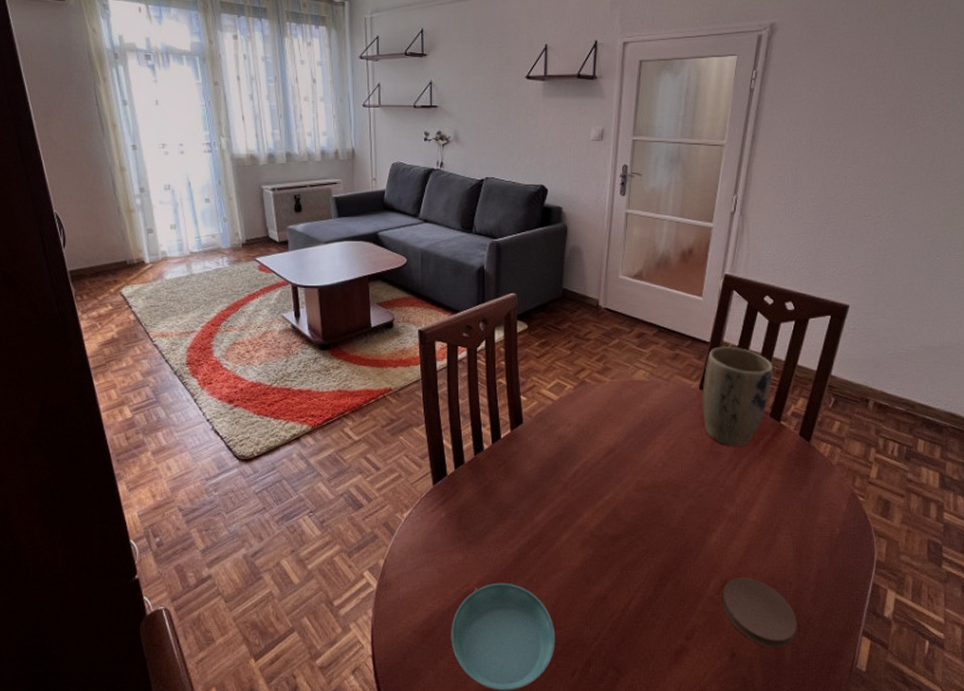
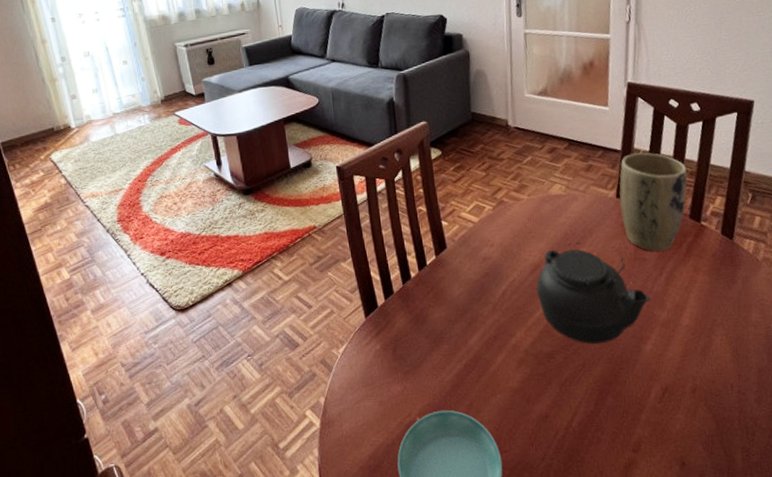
teapot: none [609,431,721,532] -> present [536,242,651,344]
coaster: present [722,577,797,648] -> none [664,382,745,454]

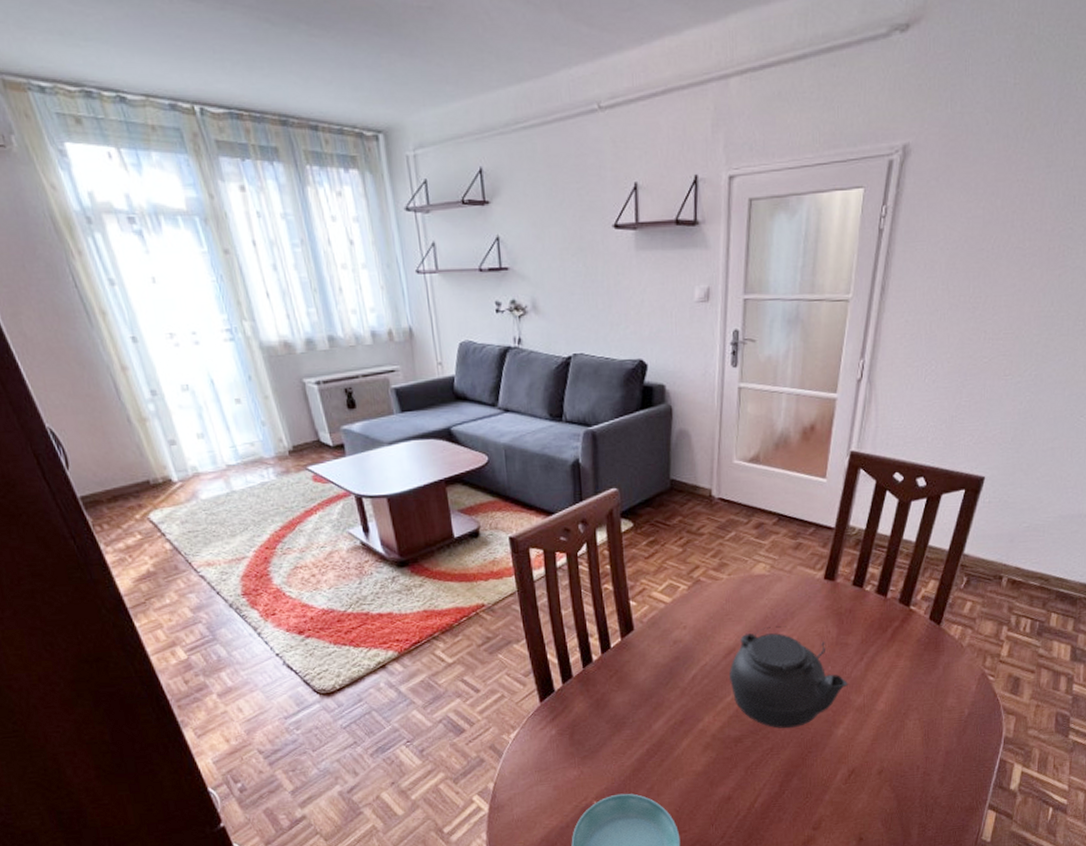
plant pot: present [619,152,688,252] -> none [827,531,902,636]

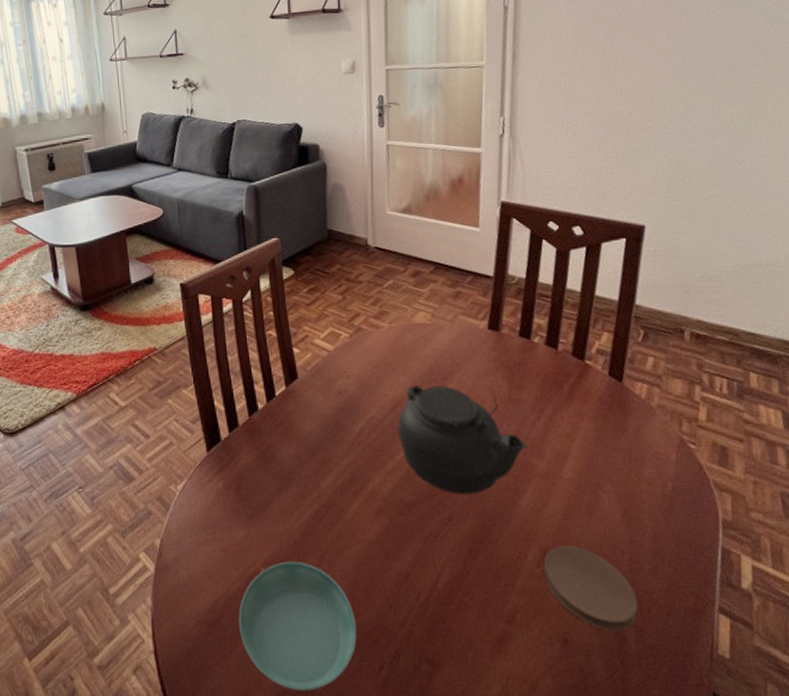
coaster: none [849,765,924,830] -> present [543,545,638,632]

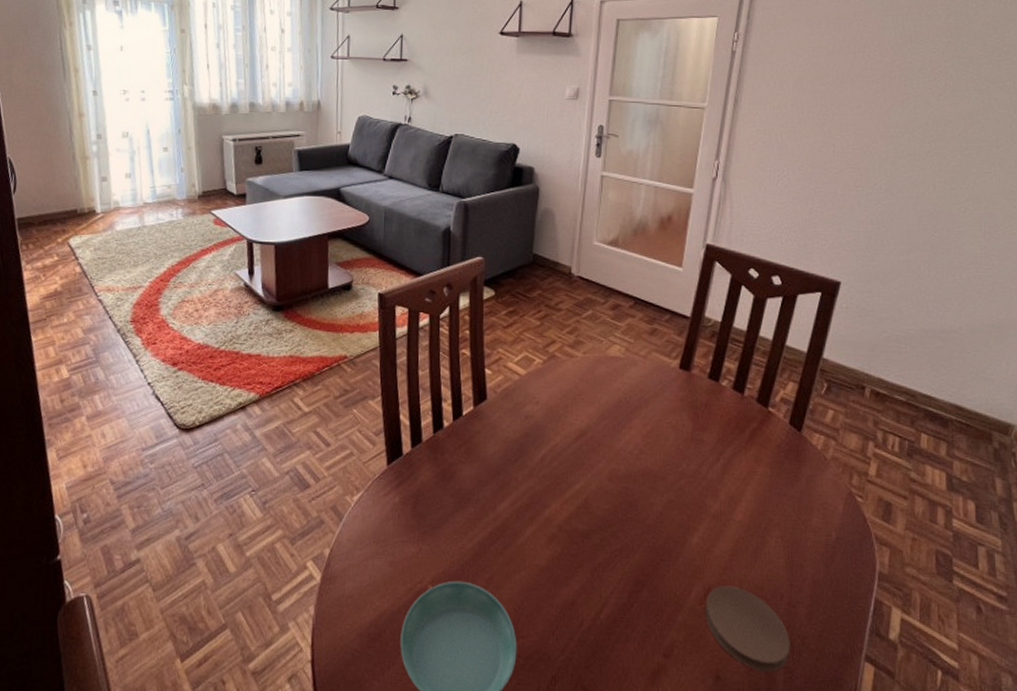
teapot: present [397,378,527,495] -> none [580,412,703,529]

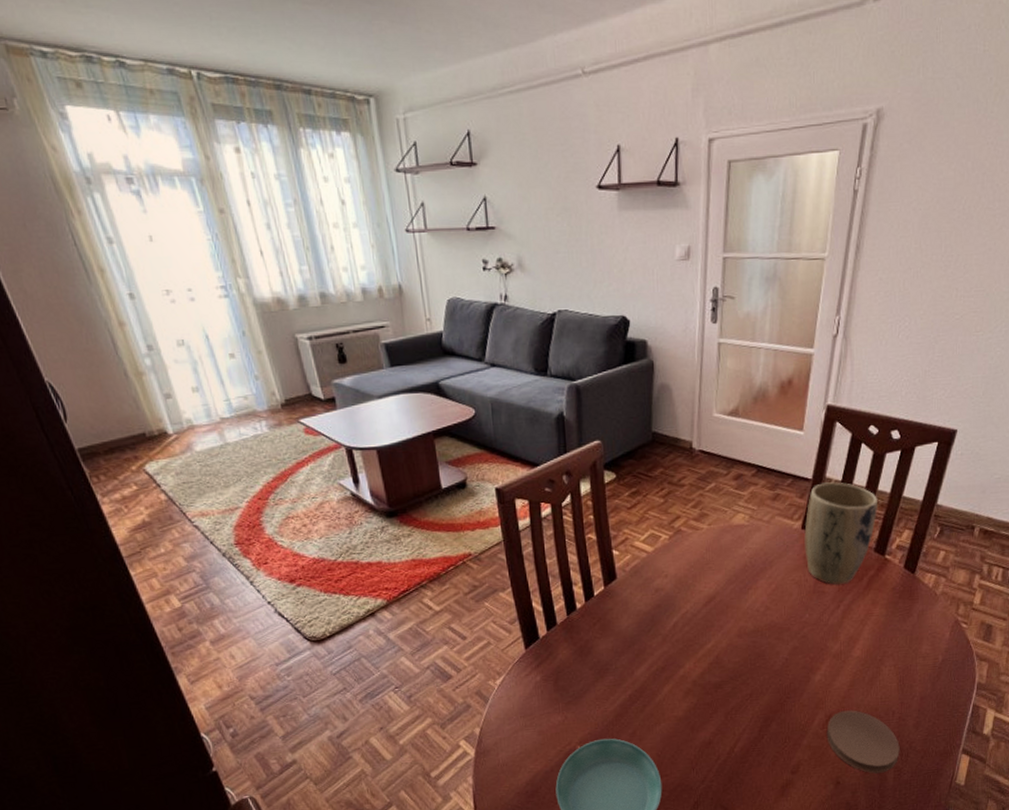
plant pot: none [682,322,759,434] -> present [804,482,877,585]

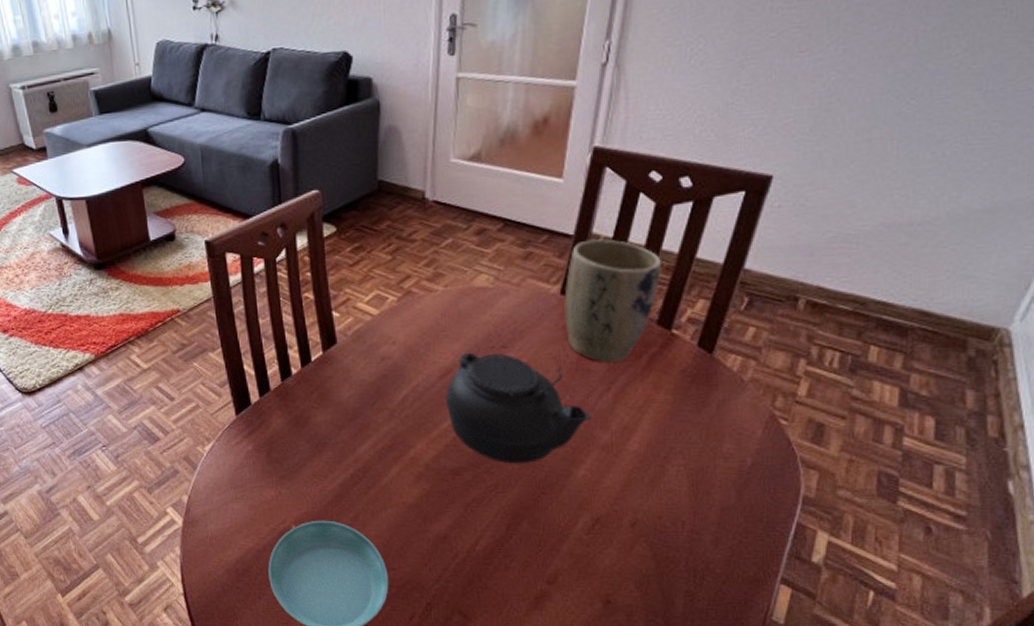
teapot: none [710,574,825,675] -> present [446,346,591,464]
coaster: present [826,710,900,773] -> none [593,515,692,596]

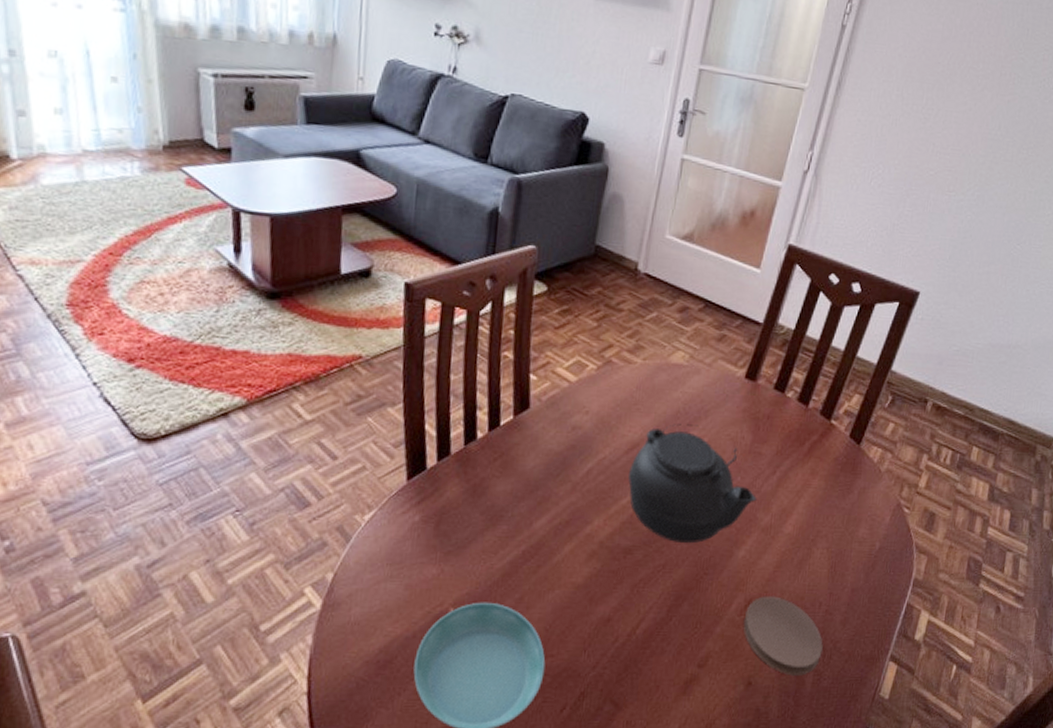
plant pot: present [564,239,661,362] -> none [745,329,830,447]
coaster: none [593,515,692,596] -> present [743,596,823,676]

